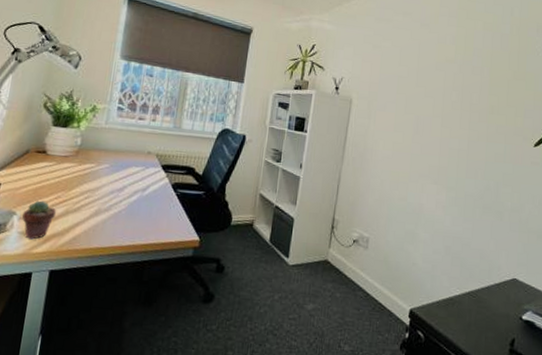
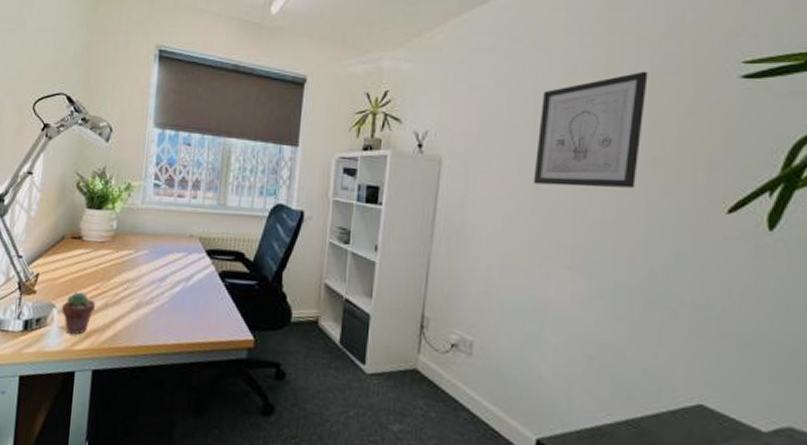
wall art: none [414,46,490,127] -> present [533,71,648,188]

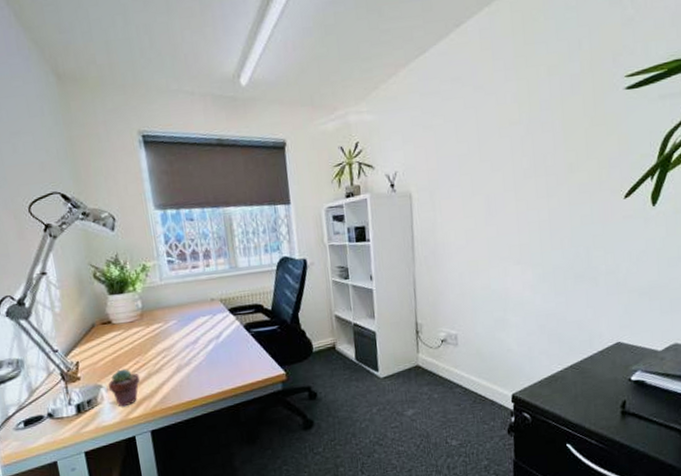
wall art: present [533,71,648,188] -> none [482,94,560,202]

